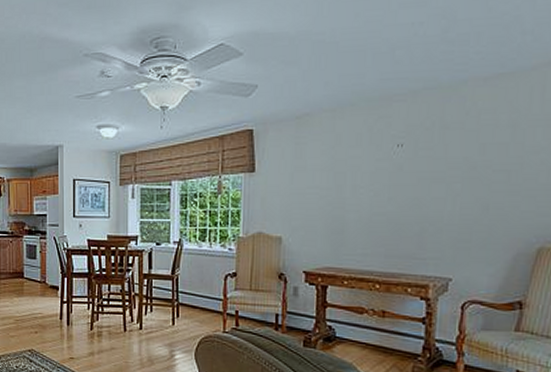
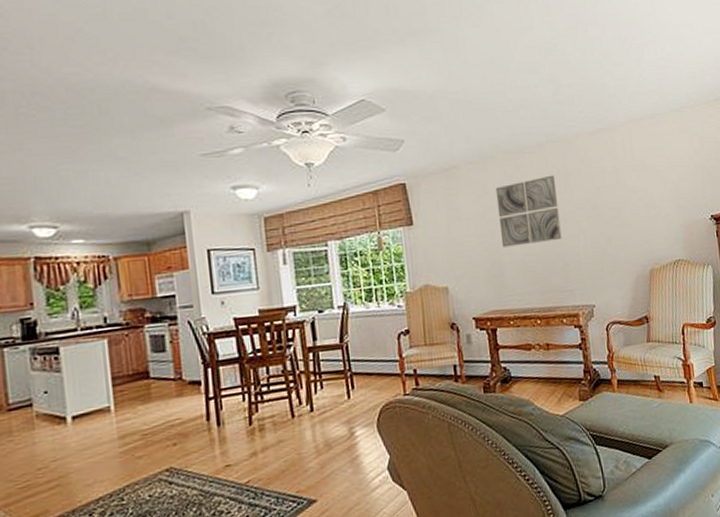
wall art: none [347,127,427,203] -> present [495,175,562,248]

